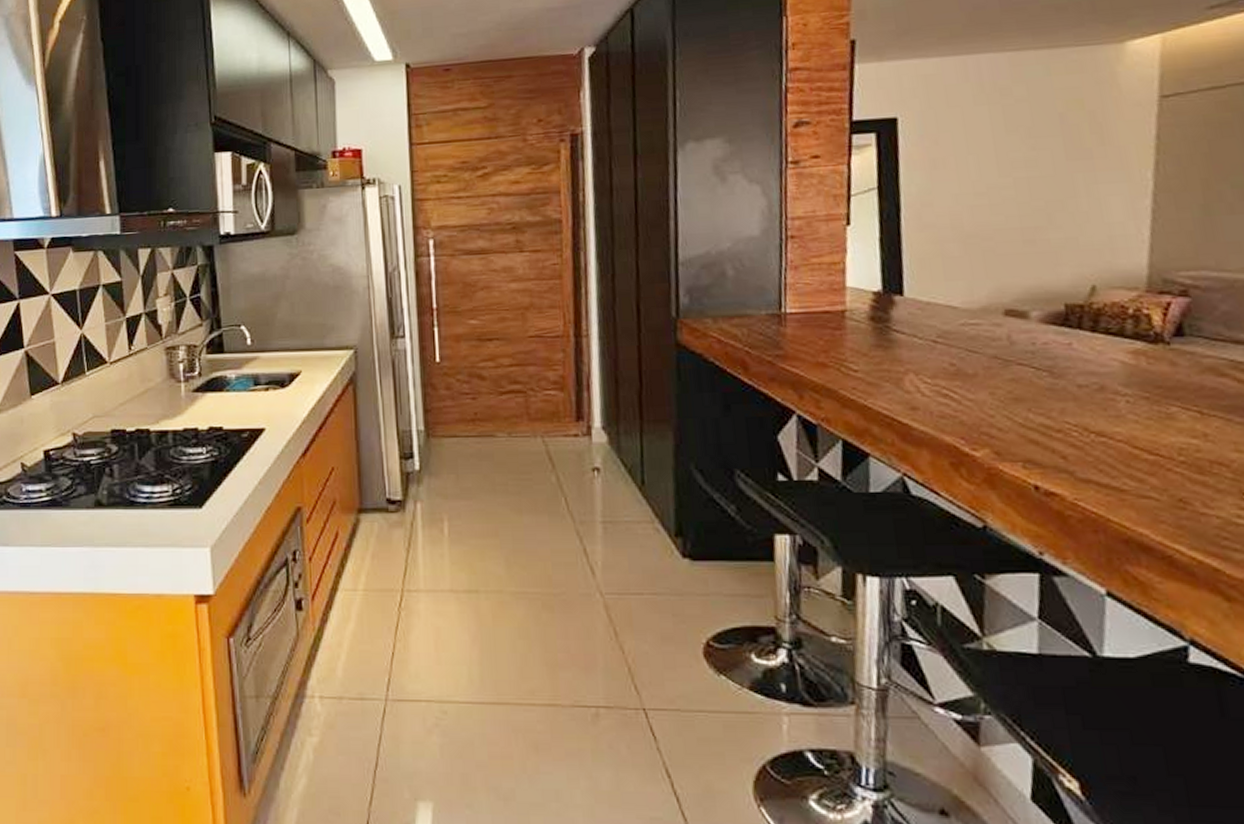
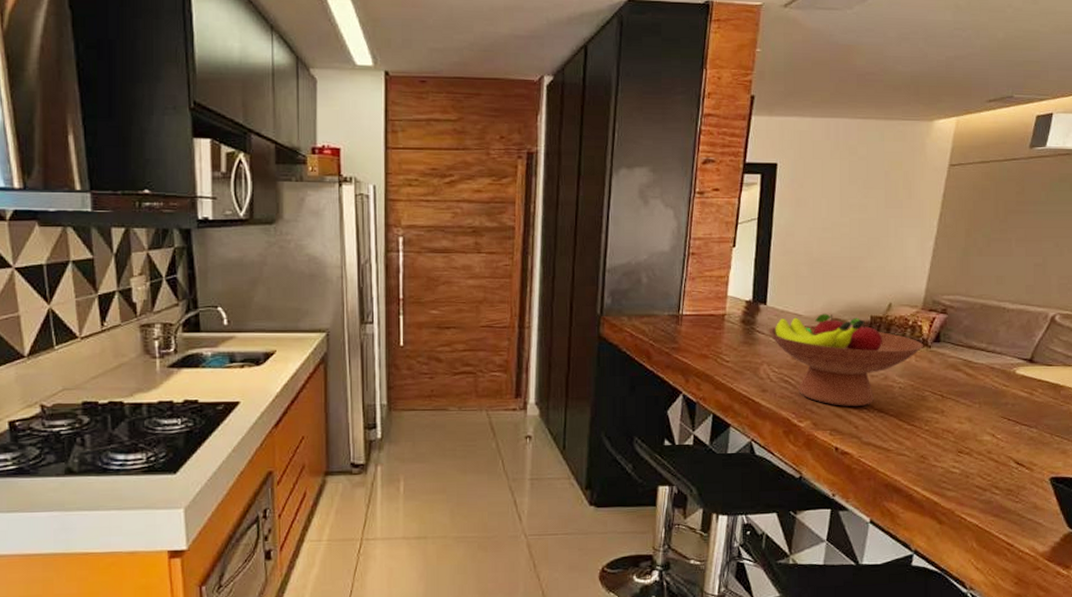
fruit bowl: none [910,303,1159,428] -> present [768,313,924,406]

